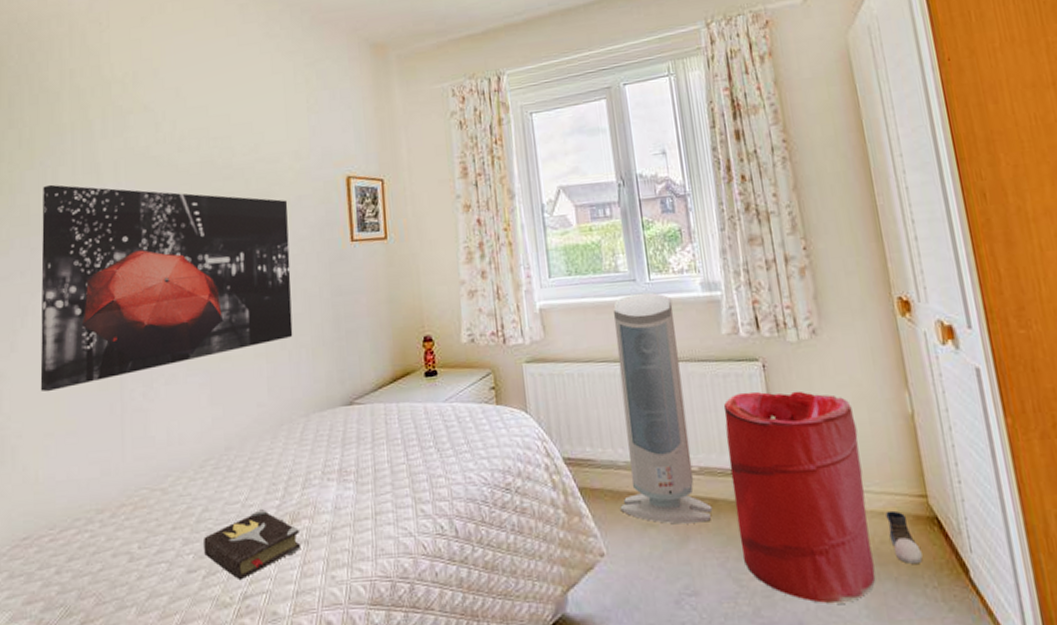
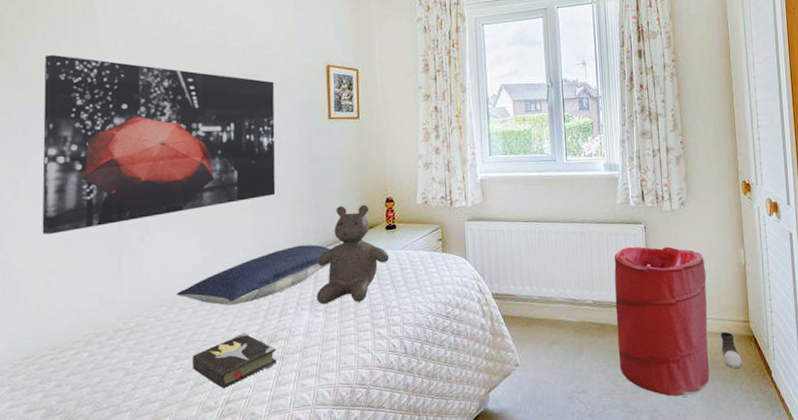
pillow: none [185,397,360,475] -> present [177,244,331,306]
teddy bear: none [344,345,430,474] -> present [317,204,389,305]
air purifier: present [613,292,713,524] -> none [533,170,601,342]

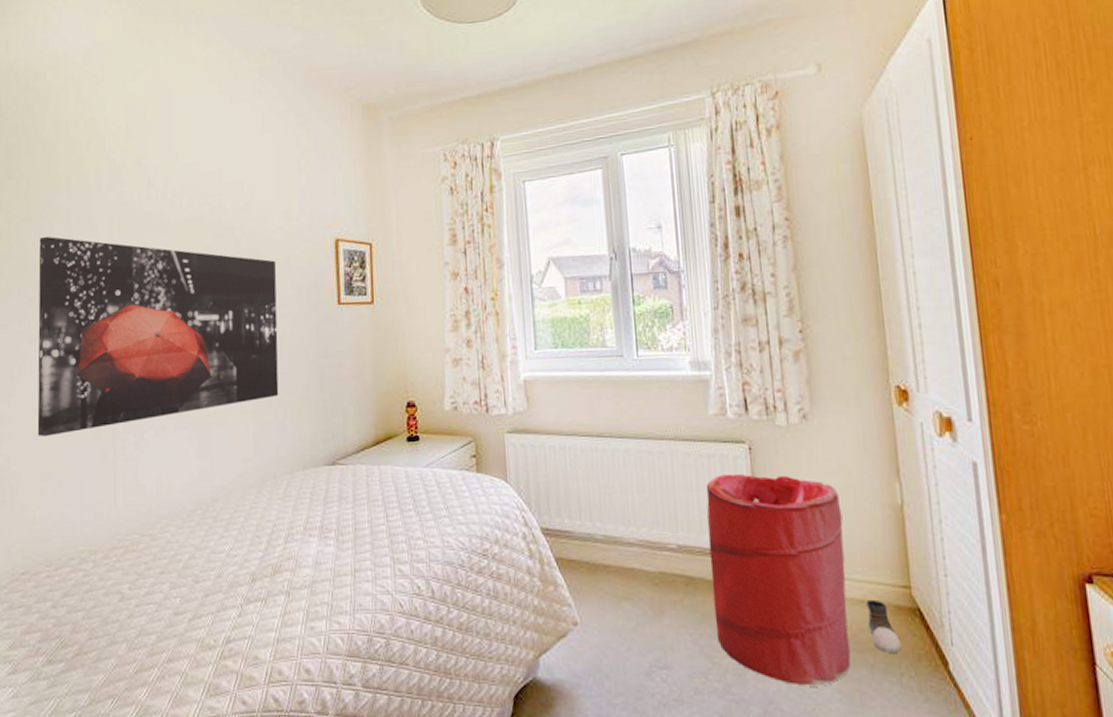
pillow: present [177,244,331,306] -> none [173,457,342,526]
hardback book: present [192,333,277,389] -> none [190,560,283,625]
teddy bear: present [317,204,389,305] -> none [326,410,411,531]

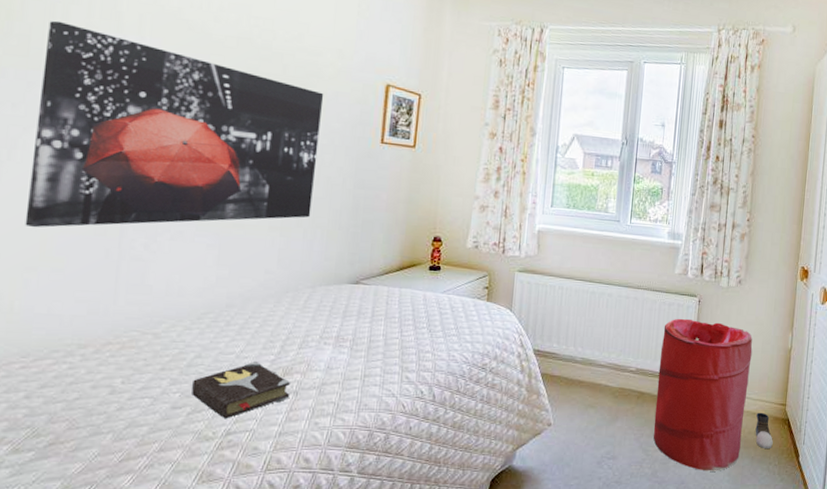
hardback book: none [190,560,283,625] -> present [192,362,290,419]

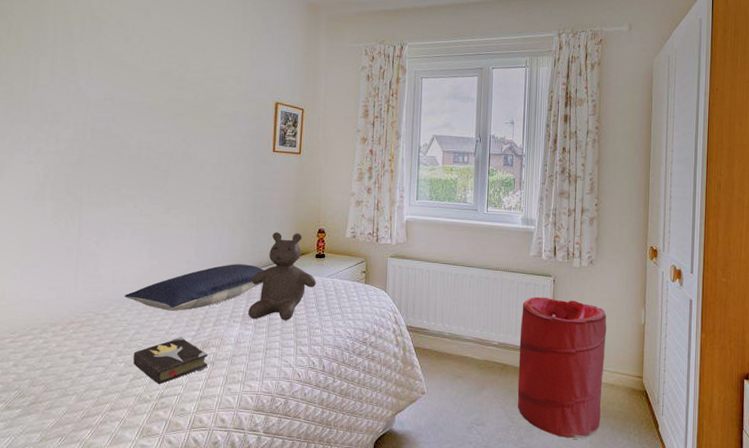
wall art: present [25,20,324,228] -> none [11,70,227,232]
pillow: none [182,275,365,331] -> present [124,264,264,311]
teddy bear: none [343,239,429,343] -> present [248,232,316,321]
shoe: present [755,412,773,450] -> none [614,384,632,420]

